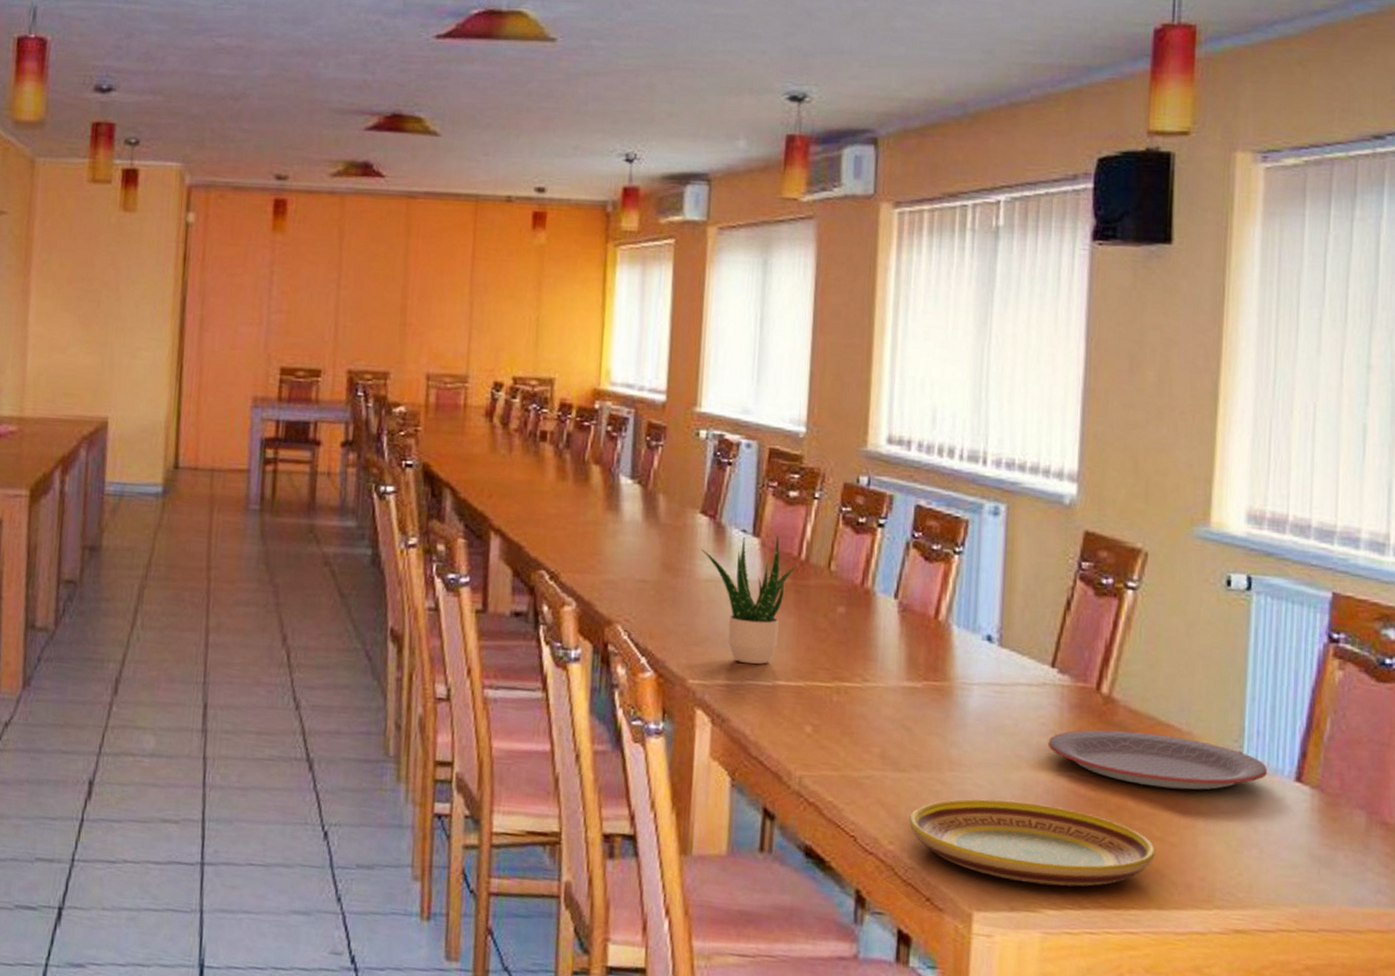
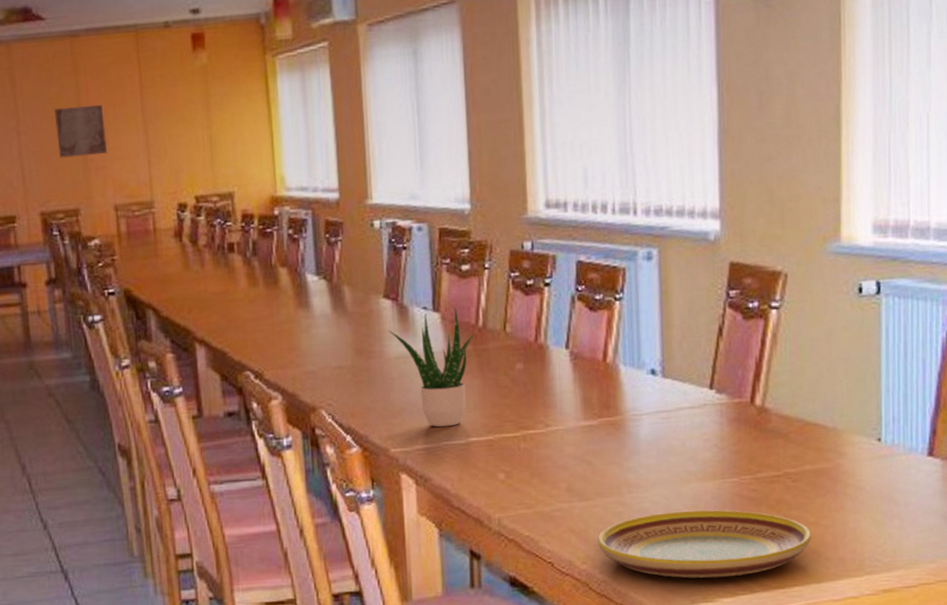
wall art: none [377,267,430,320] -> present [55,104,107,158]
plate: present [1047,729,1268,790] -> none [712,433,904,480]

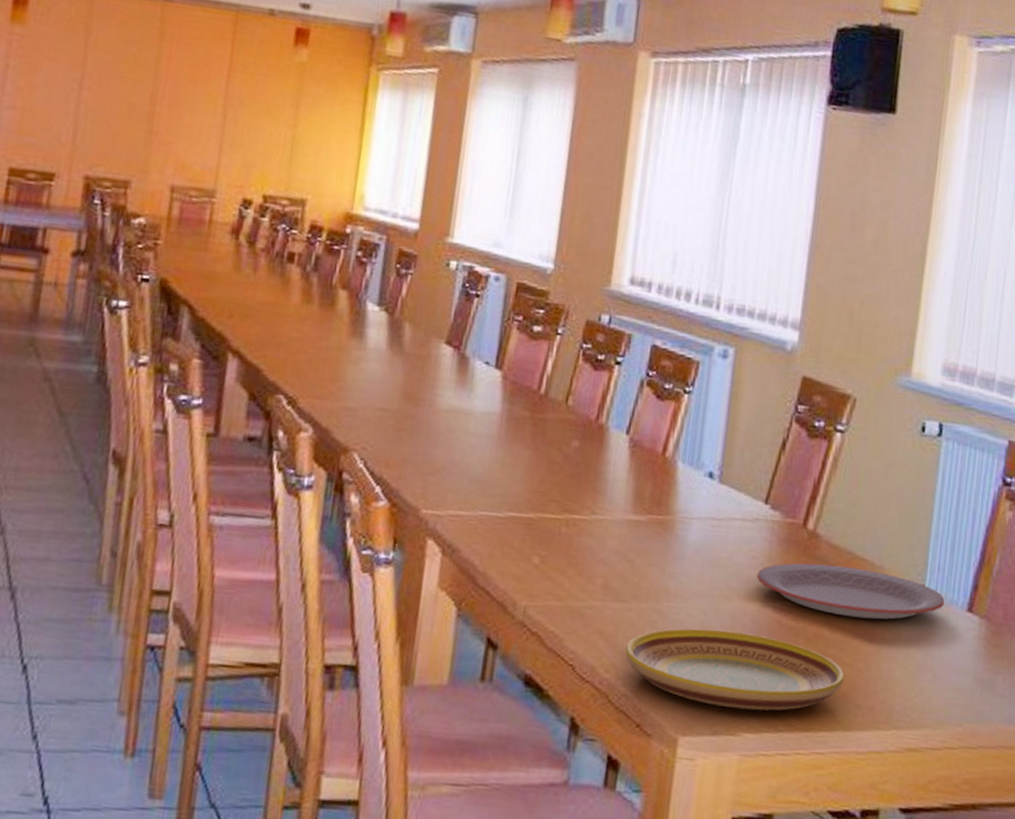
wall art: present [55,104,107,158] -> none [121,70,182,129]
potted plant: present [388,308,476,427] -> none [443,369,537,496]
plate: none [712,433,904,480] -> present [756,563,945,620]

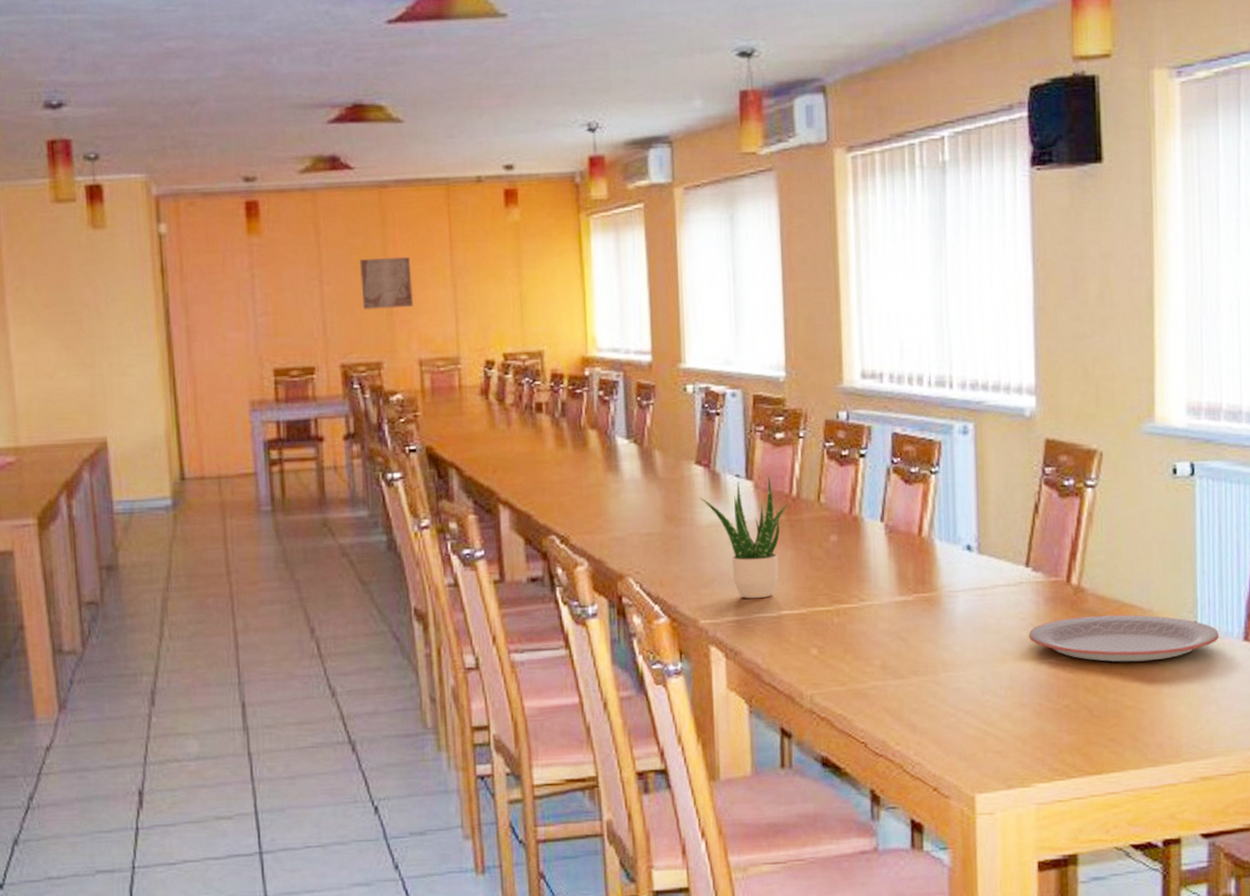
wall art: none [121,70,182,129] -> present [359,256,414,310]
potted plant: none [443,369,537,496] -> present [699,476,790,599]
plate: present [625,628,845,711] -> none [912,691,1129,763]

